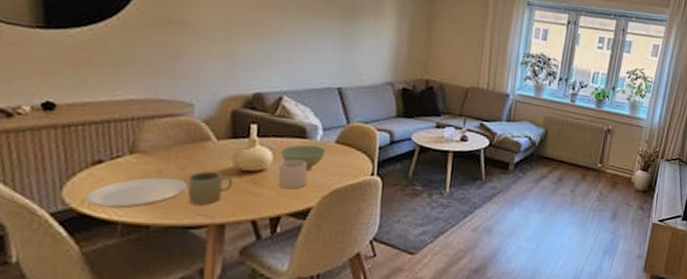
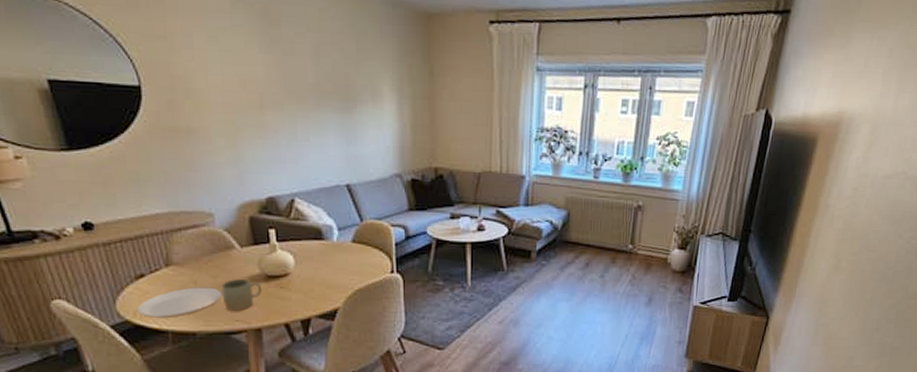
cup: present [278,159,308,190] -> none [301,262,330,292]
bowl: present [280,145,326,172] -> none [300,247,344,273]

